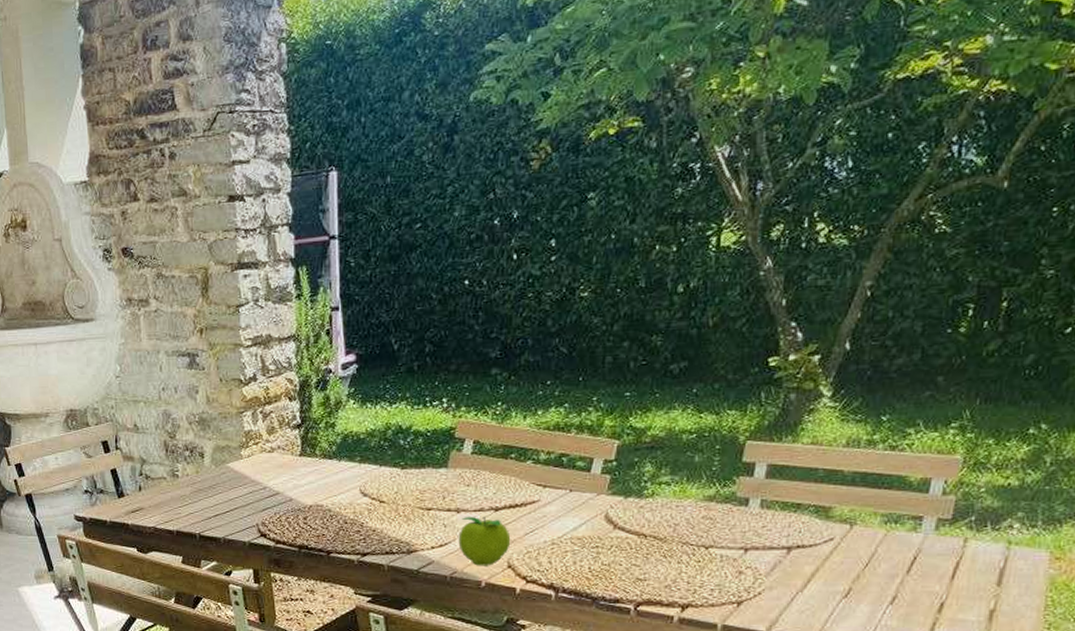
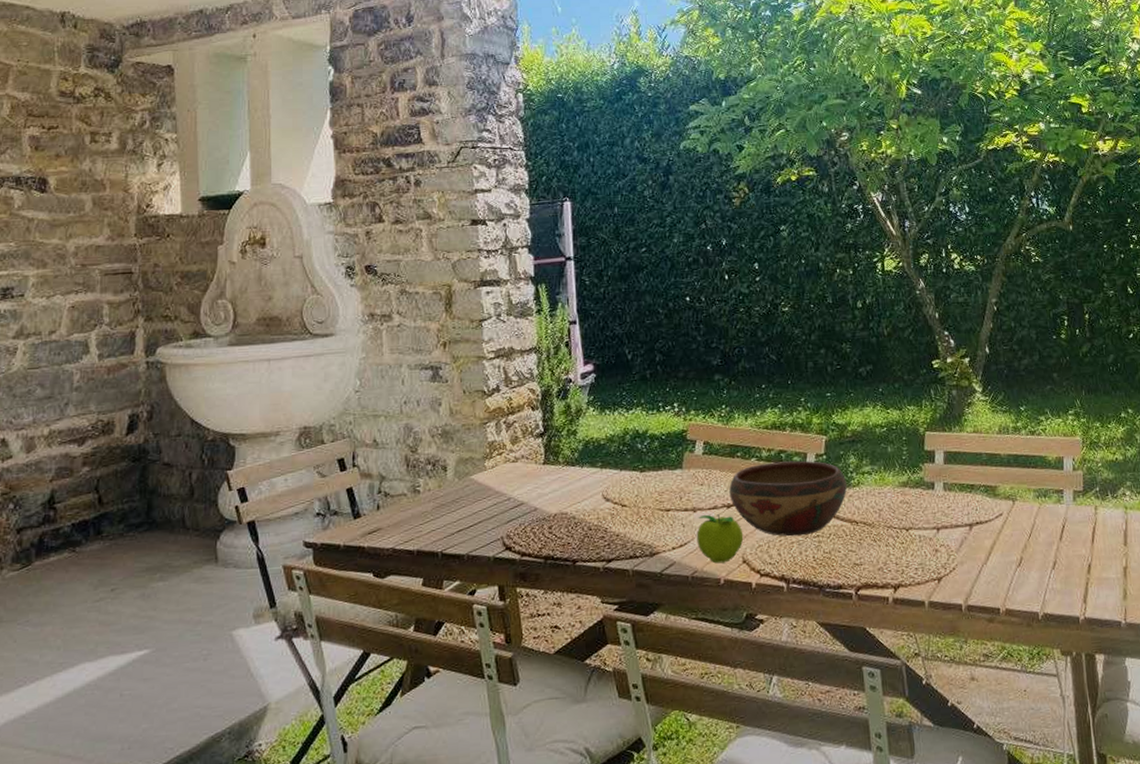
decorative bowl: none [499,466,639,545] -> present [729,460,848,537]

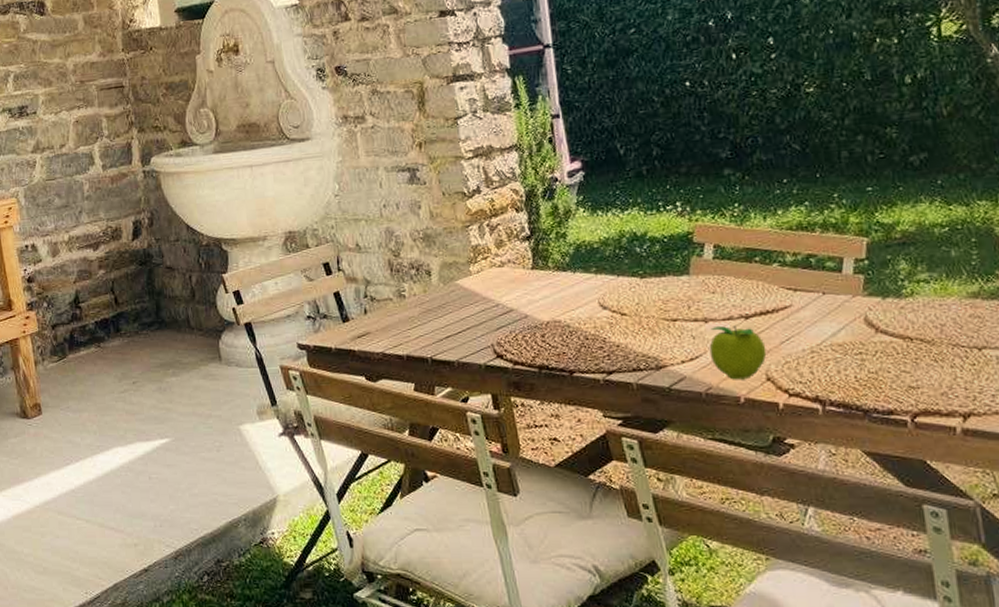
decorative bowl: present [729,460,848,537] -> none [747,266,898,353]

